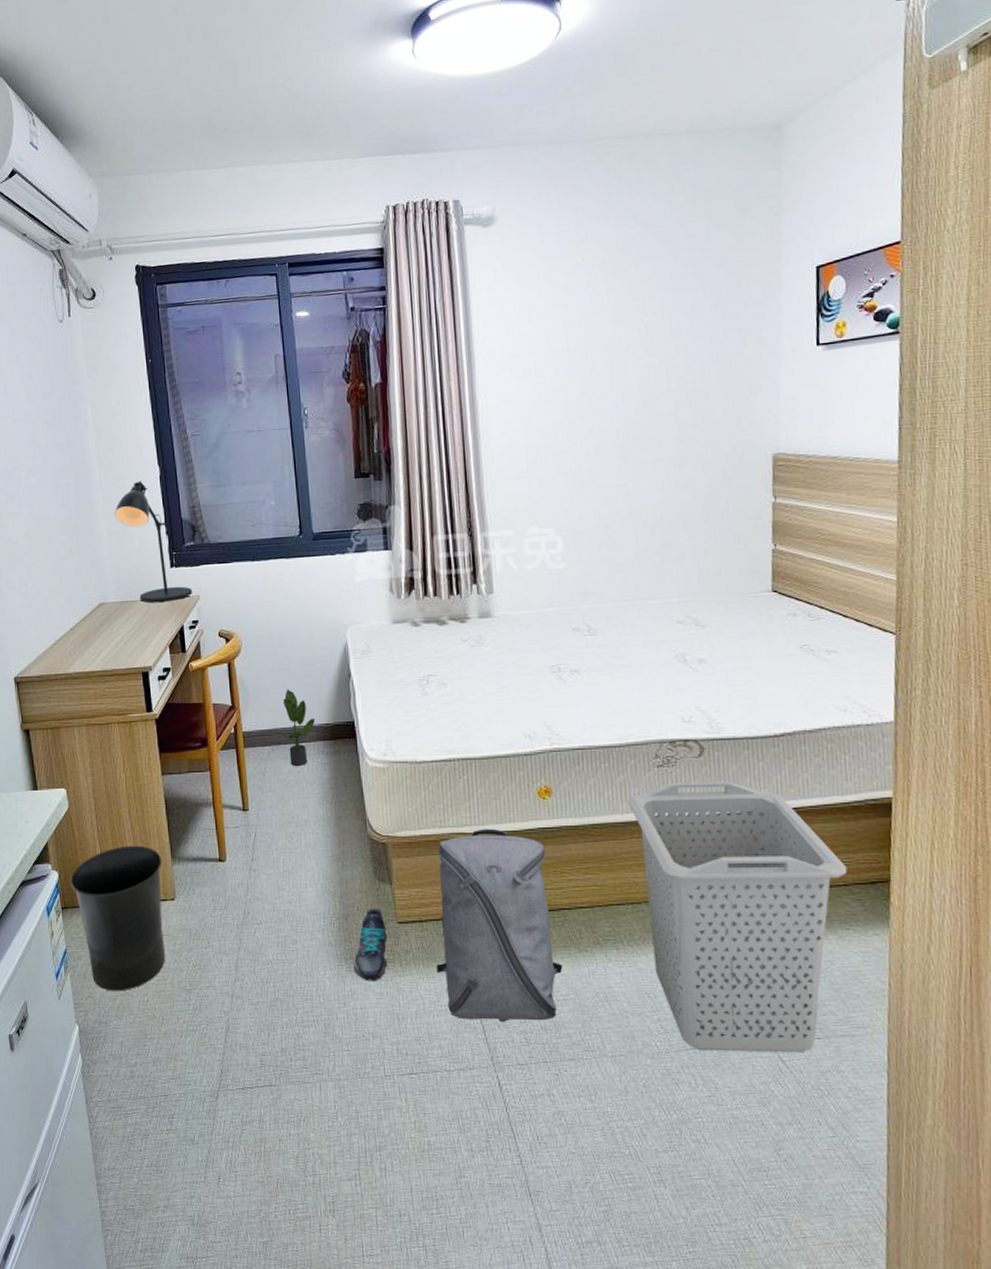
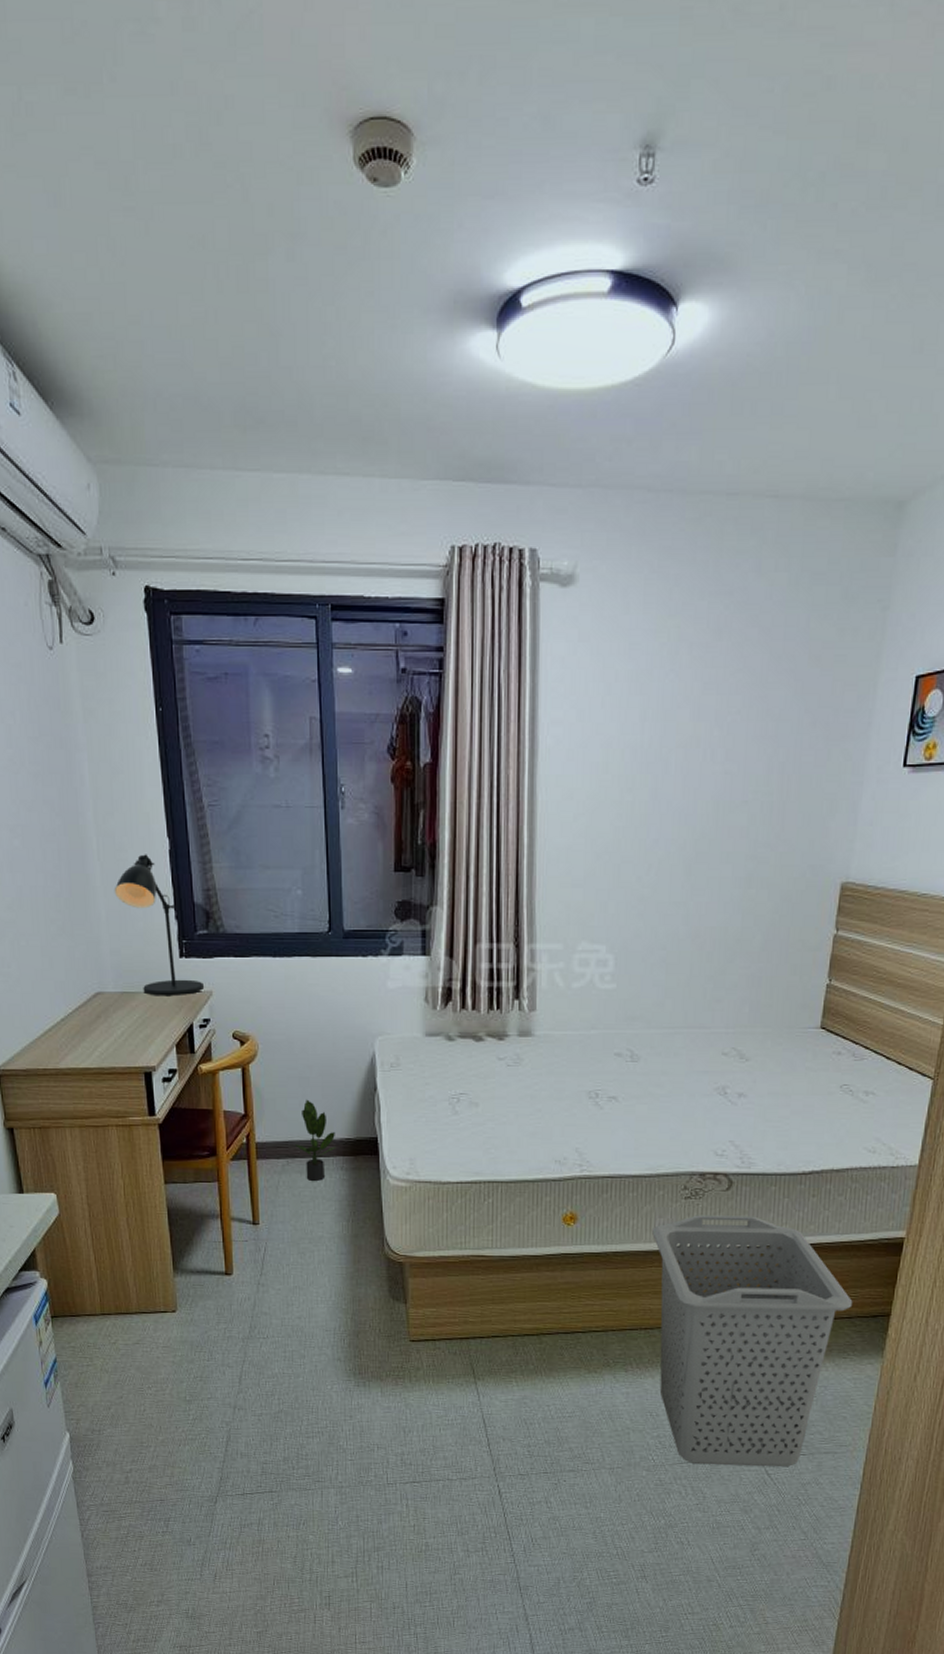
waste bin: present [70,845,166,991] -> none [61,1255,165,1401]
athletic shoe: present [353,907,388,982] -> none [362,1325,398,1396]
backpack: present [437,828,563,1023] -> none [447,1252,571,1437]

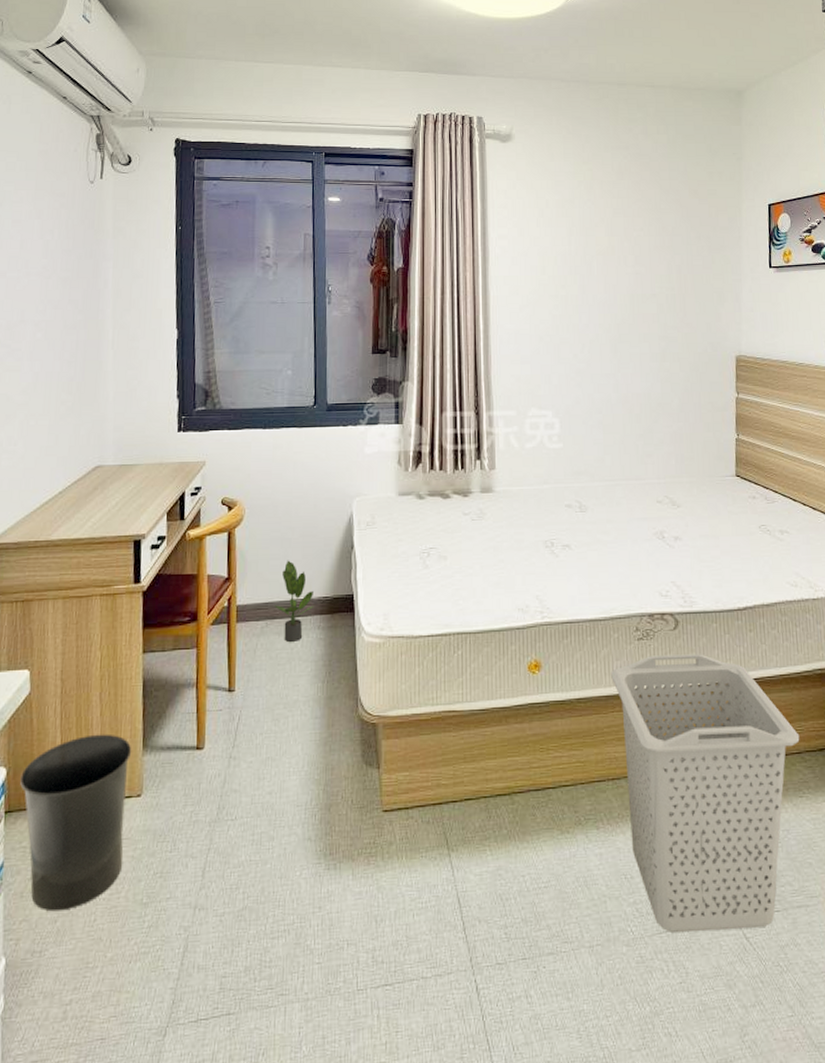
waste bin: none [61,1255,165,1401] -> present [20,734,132,912]
desk lamp: present [114,854,205,997] -> none [123,343,199,468]

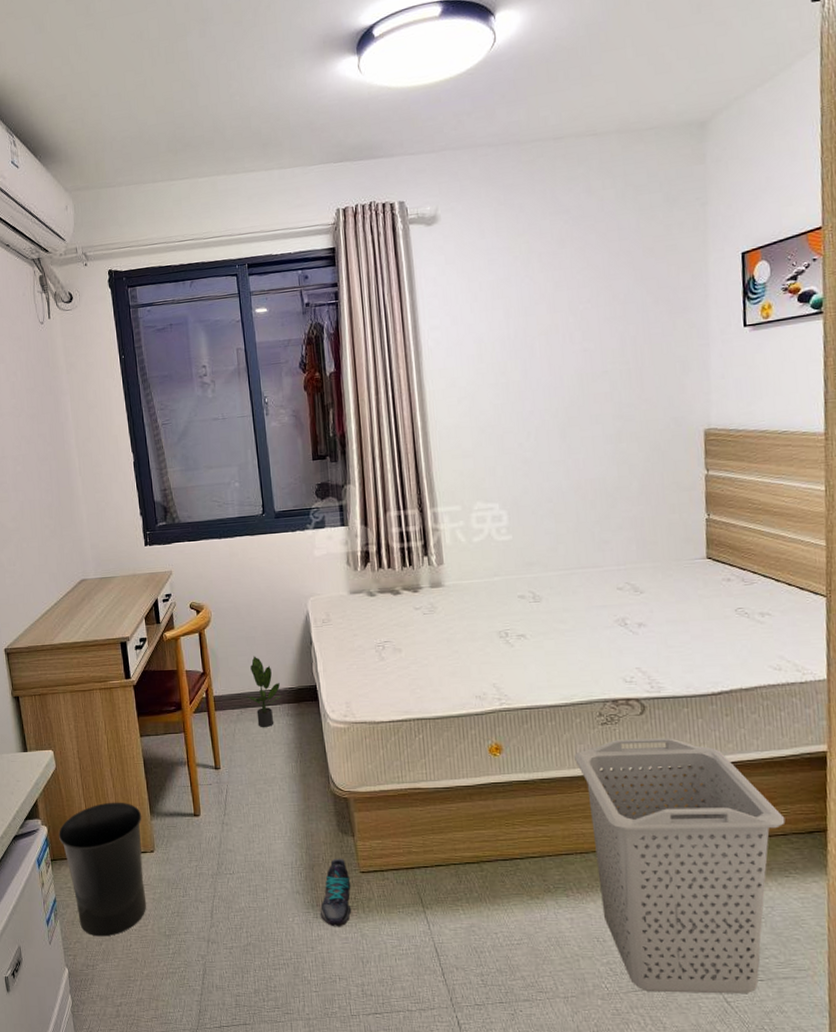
athletic shoe: none [332,795,371,880] -> present [320,858,352,927]

